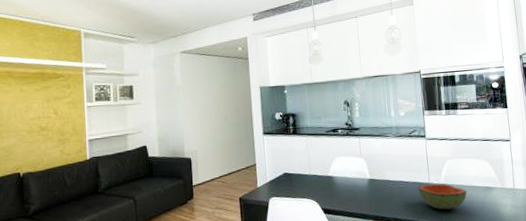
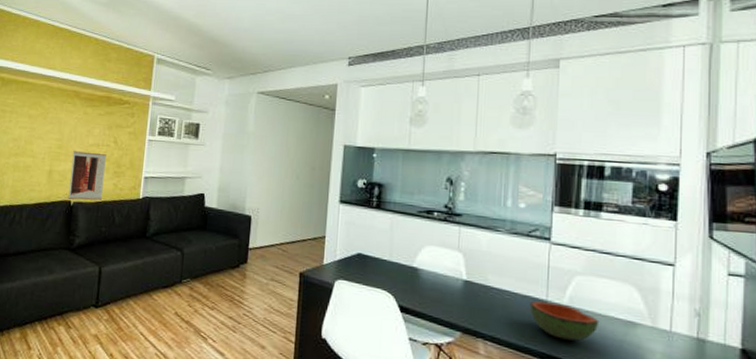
wall art: none [15,125,51,172] -> present [68,151,106,201]

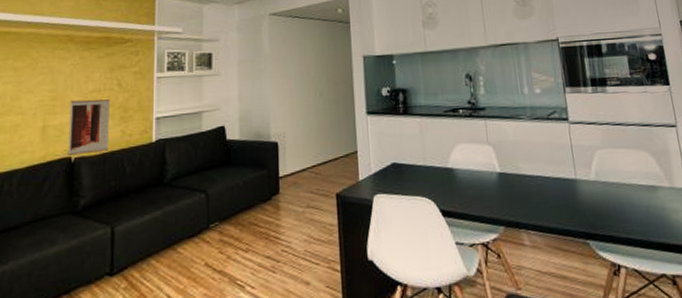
bowl: present [529,300,600,341] -> none [561,179,626,215]

